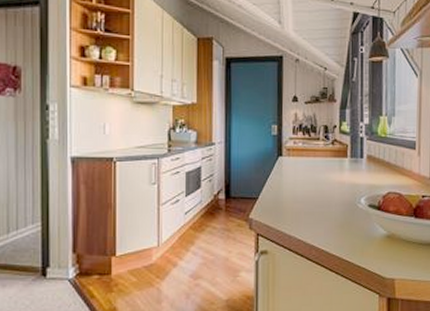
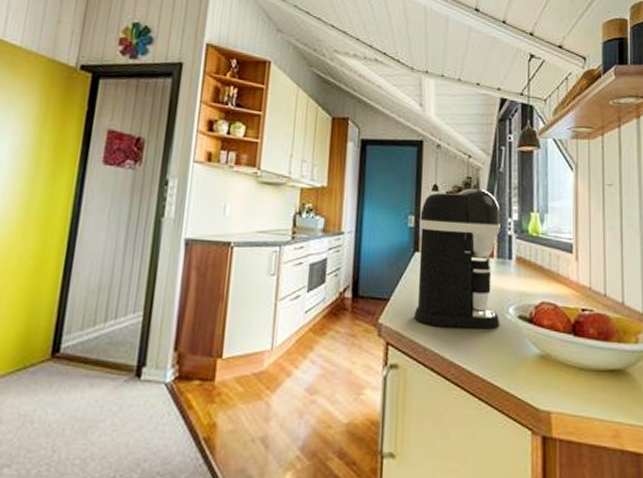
coffee maker: none [279,97,354,218] -> present [413,187,501,330]

